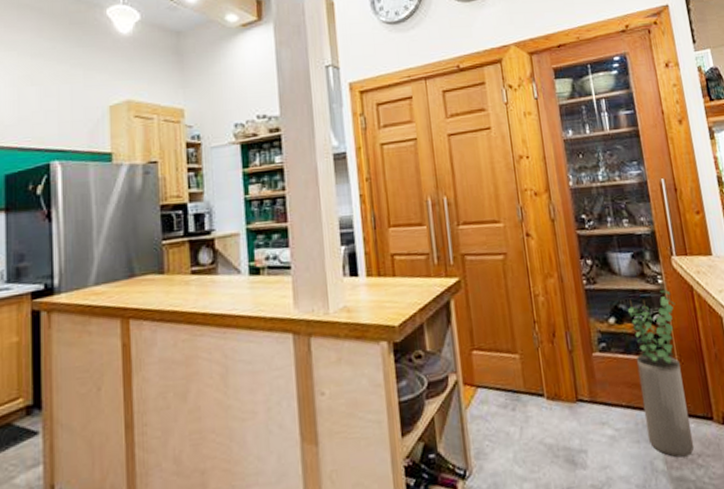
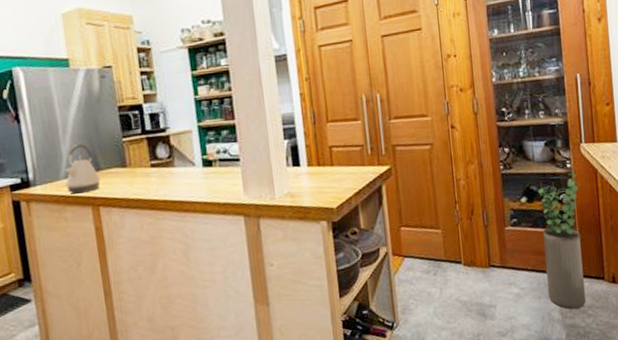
kettle: none [93,247,134,304] -> present [64,144,101,194]

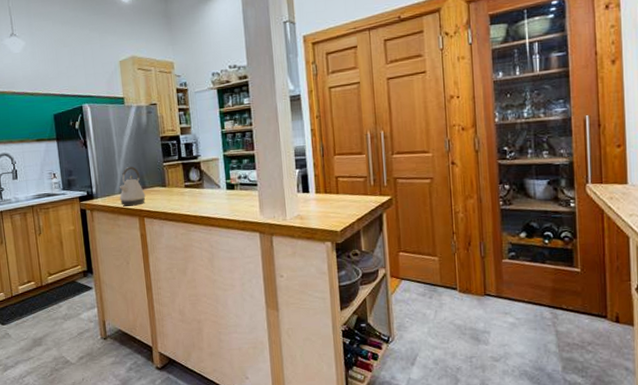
vase: present [537,166,586,310] -> none [538,205,586,344]

